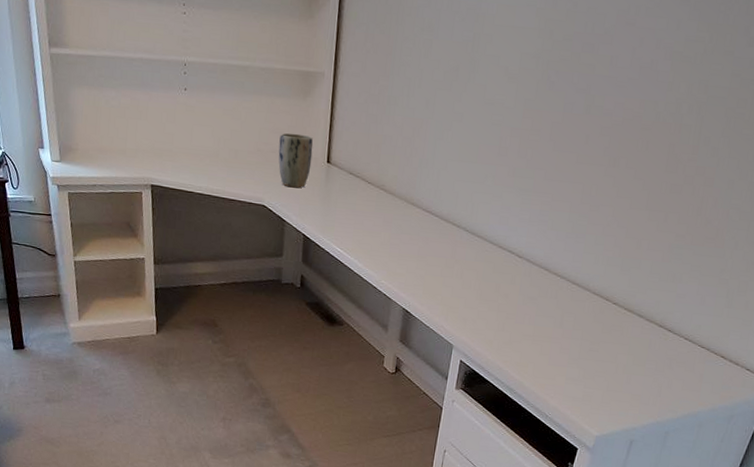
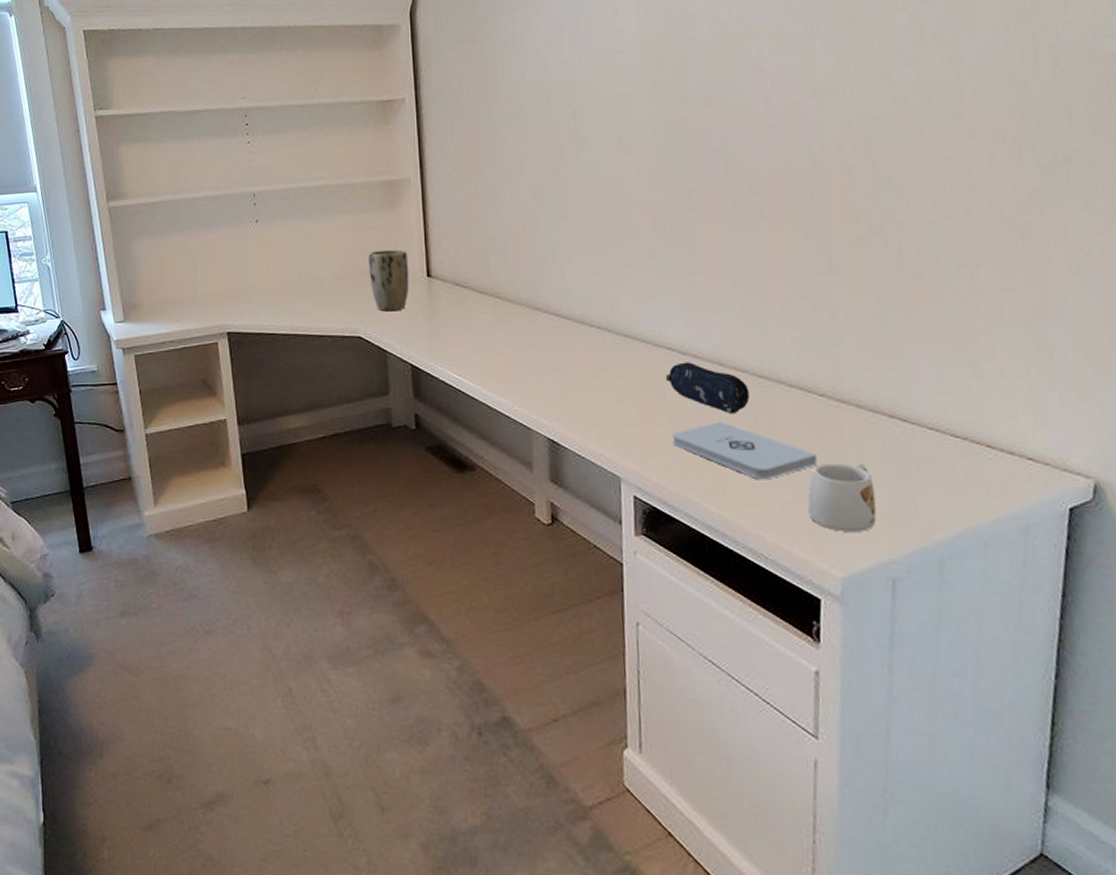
notepad: none [496,313,600,361] -> present [672,421,818,480]
pencil case: none [502,263,563,309] -> present [665,362,750,414]
mug: none [583,354,636,406] -> present [807,463,877,531]

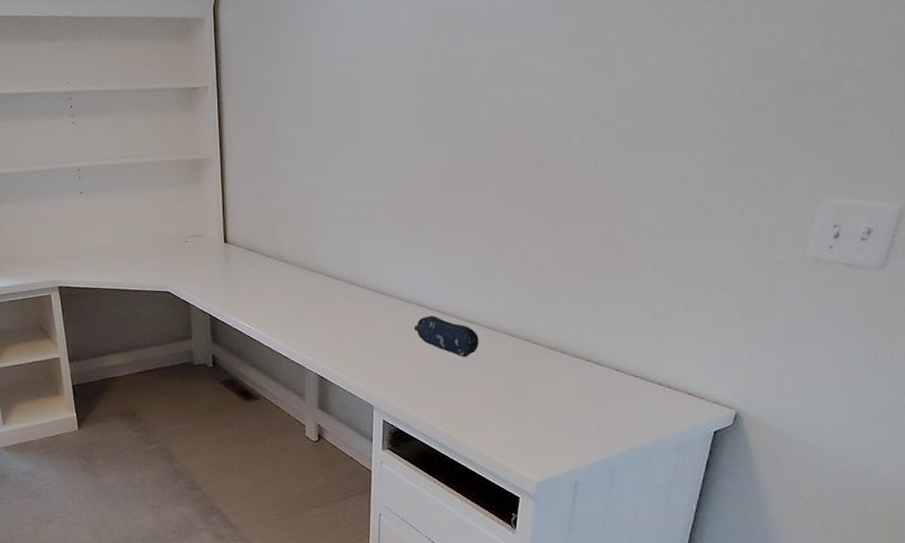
plant pot: present [368,249,409,312] -> none [176,219,209,271]
notepad: present [672,421,818,480] -> none [415,363,527,409]
mug: present [807,463,877,531] -> none [516,396,569,448]

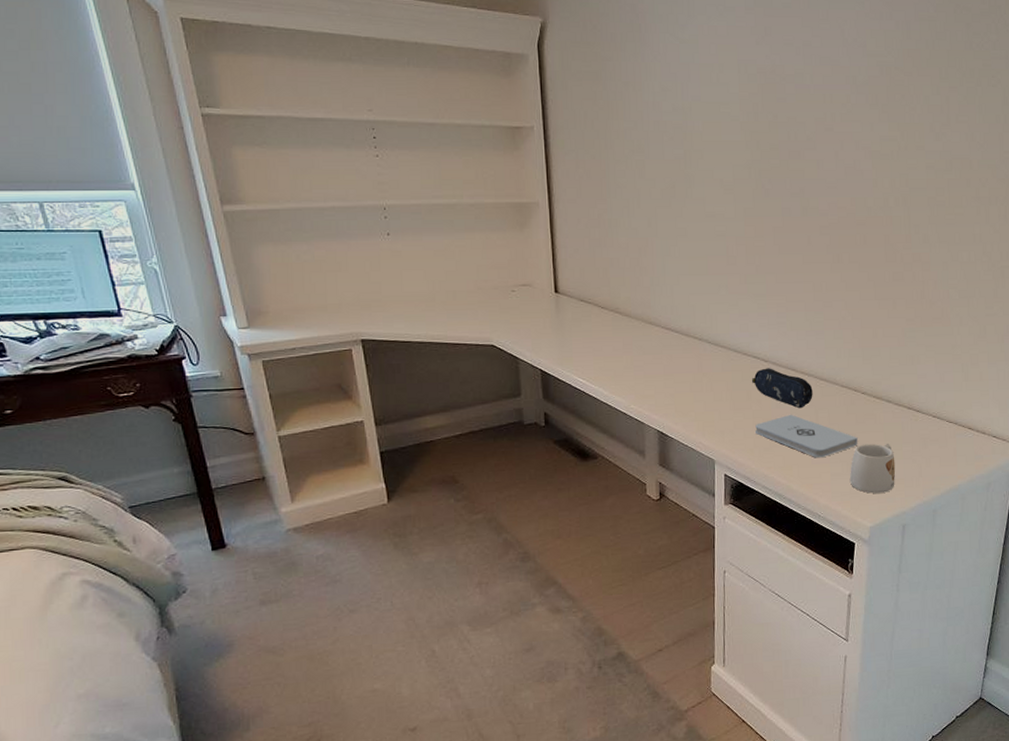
notepad: none [415,363,527,409] -> present [754,414,858,458]
mug: none [516,396,569,448] -> present [849,443,896,494]

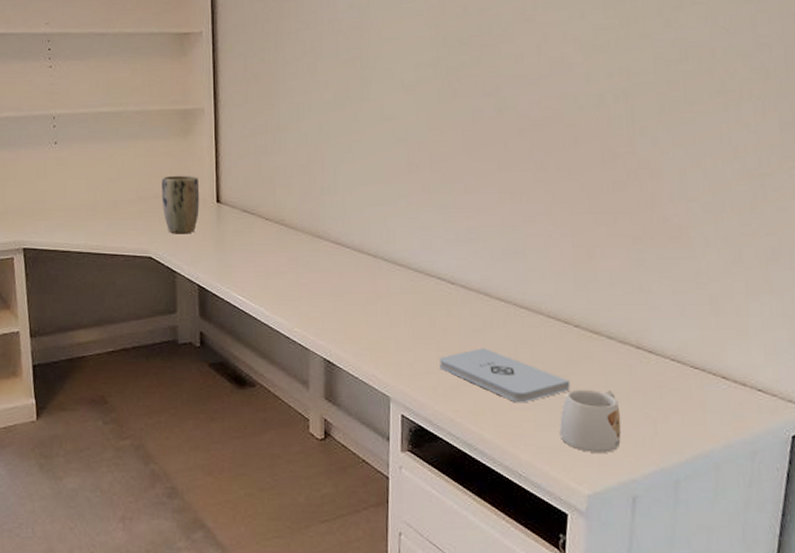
plant pot: none [500,266,539,323] -> present [161,175,200,234]
pencil case: present [751,368,813,409] -> none [435,291,511,341]

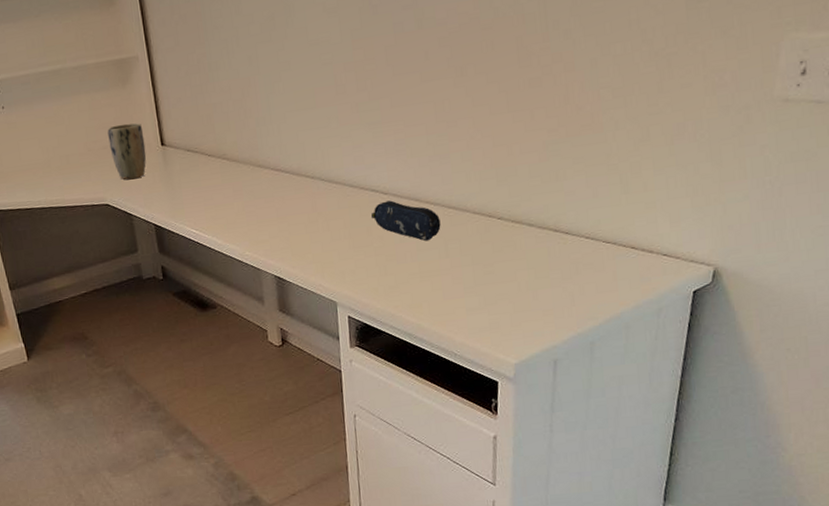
pencil case: none [435,291,511,341] -> present [370,200,441,241]
notepad: present [438,347,570,403] -> none [377,248,496,293]
mug: present [559,389,622,453] -> none [488,271,543,328]

